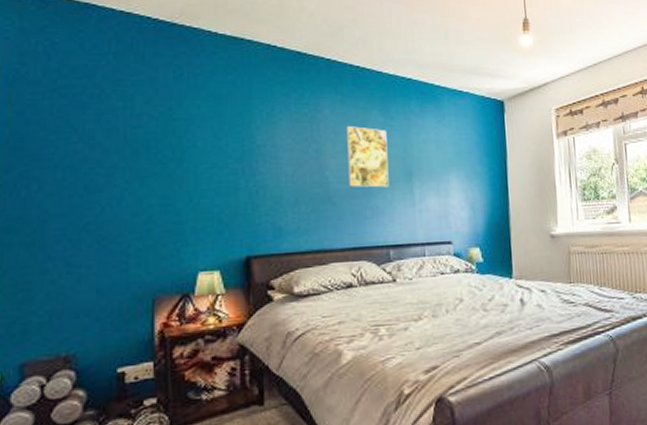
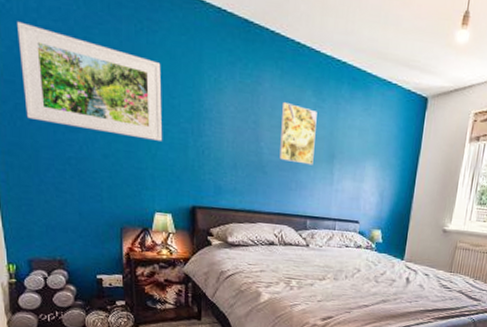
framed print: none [32,84,207,188] -> present [17,21,163,141]

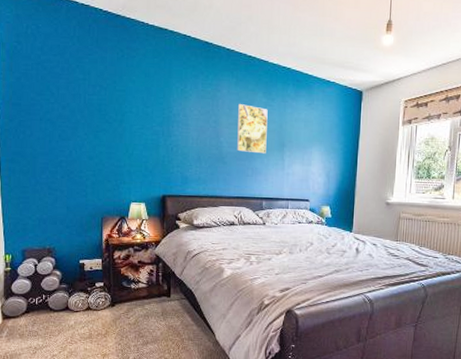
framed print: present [17,21,163,141] -> none [25,58,138,143]

